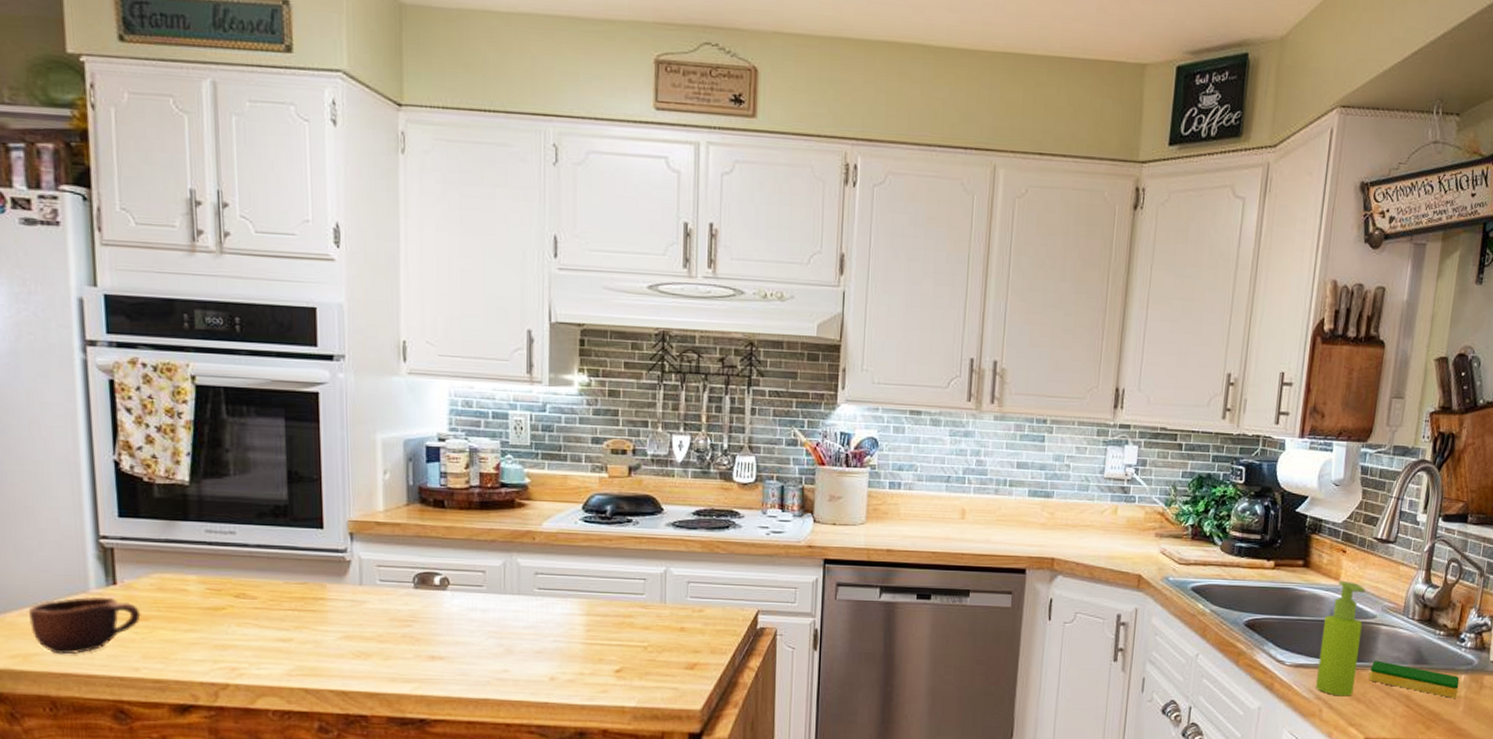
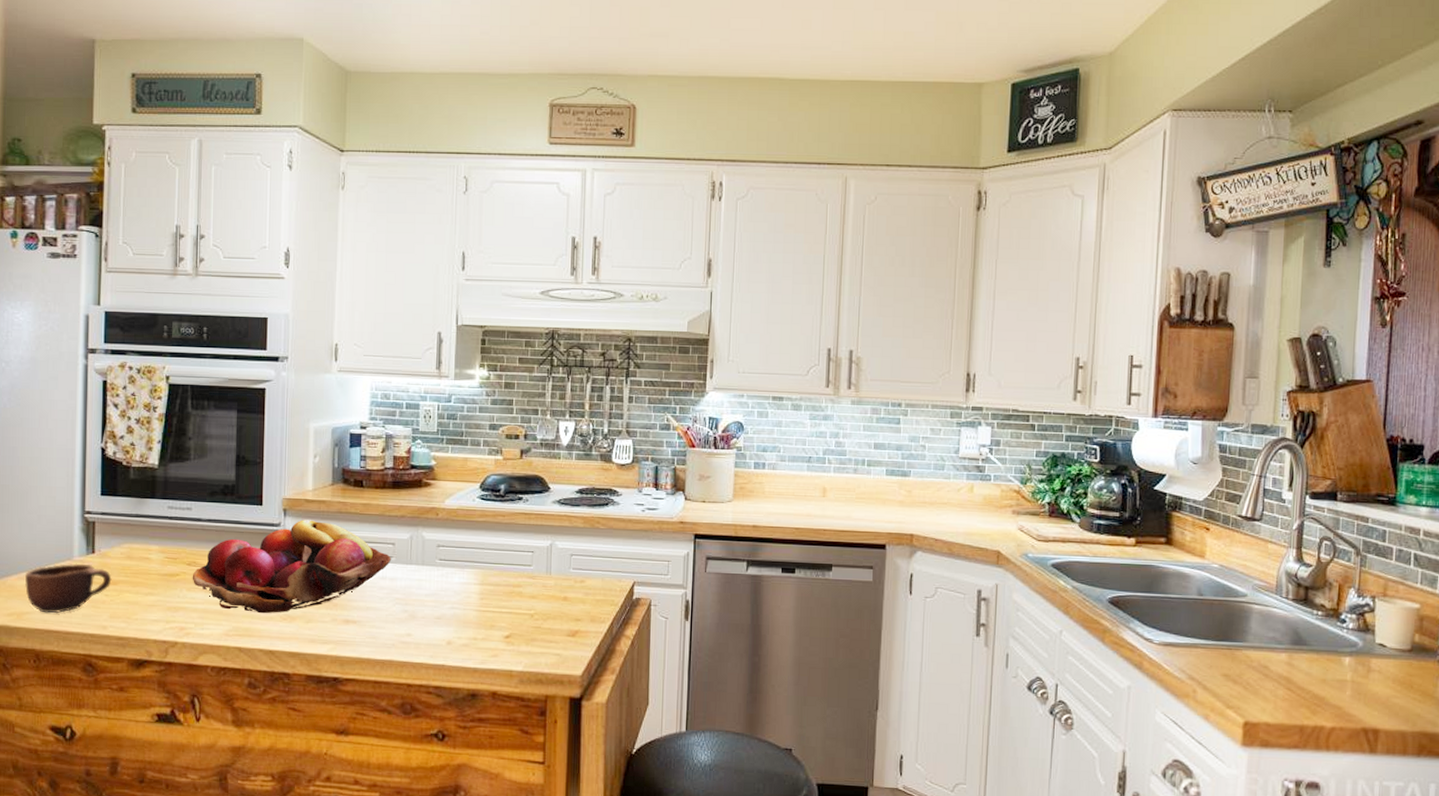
fruit basket: none [241,545,482,651] -> present [192,519,392,614]
soap dispenser: present [1316,580,1366,697] -> none [1188,558,1233,678]
dish sponge: present [1369,660,1460,698] -> none [1245,640,1344,682]

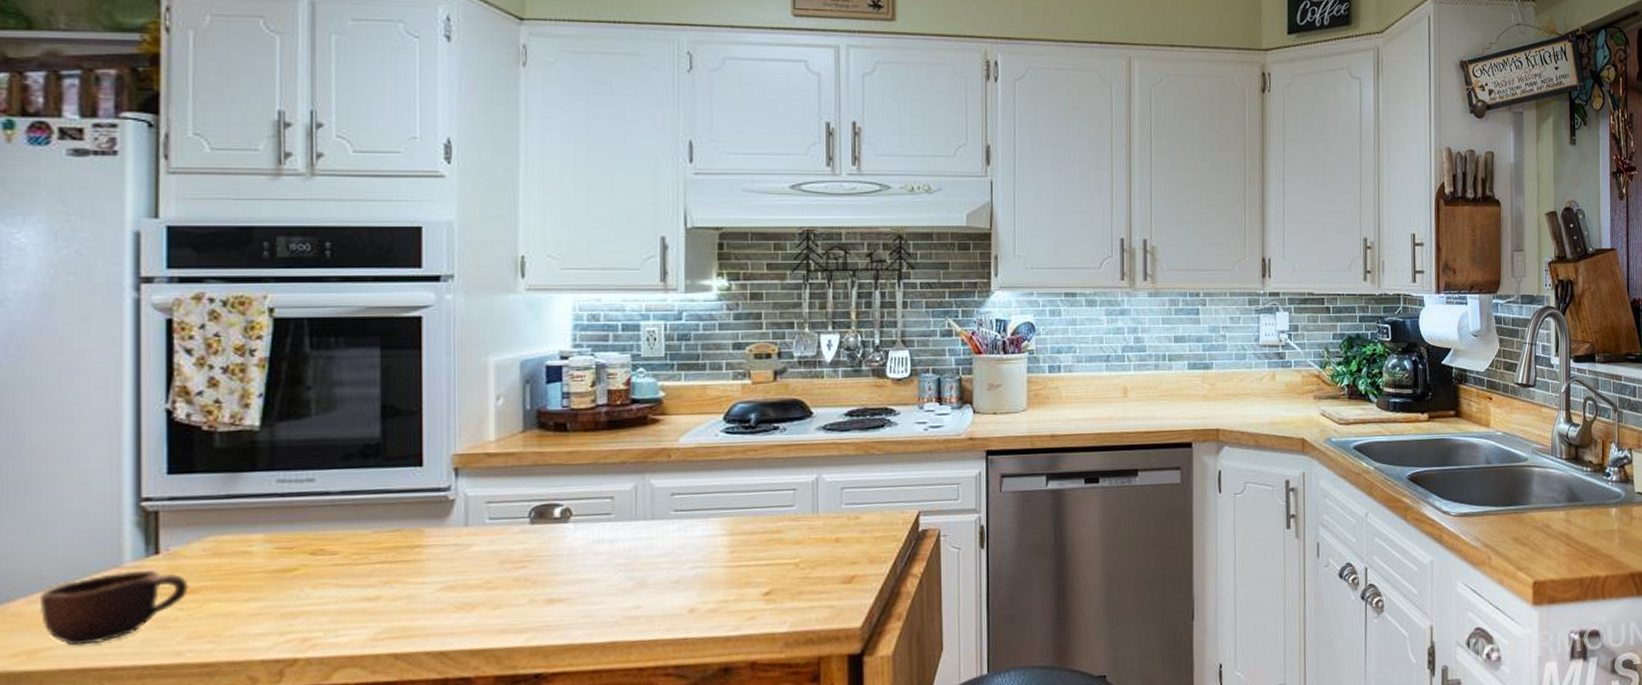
fruit basket: present [192,519,392,614] -> none [318,478,610,607]

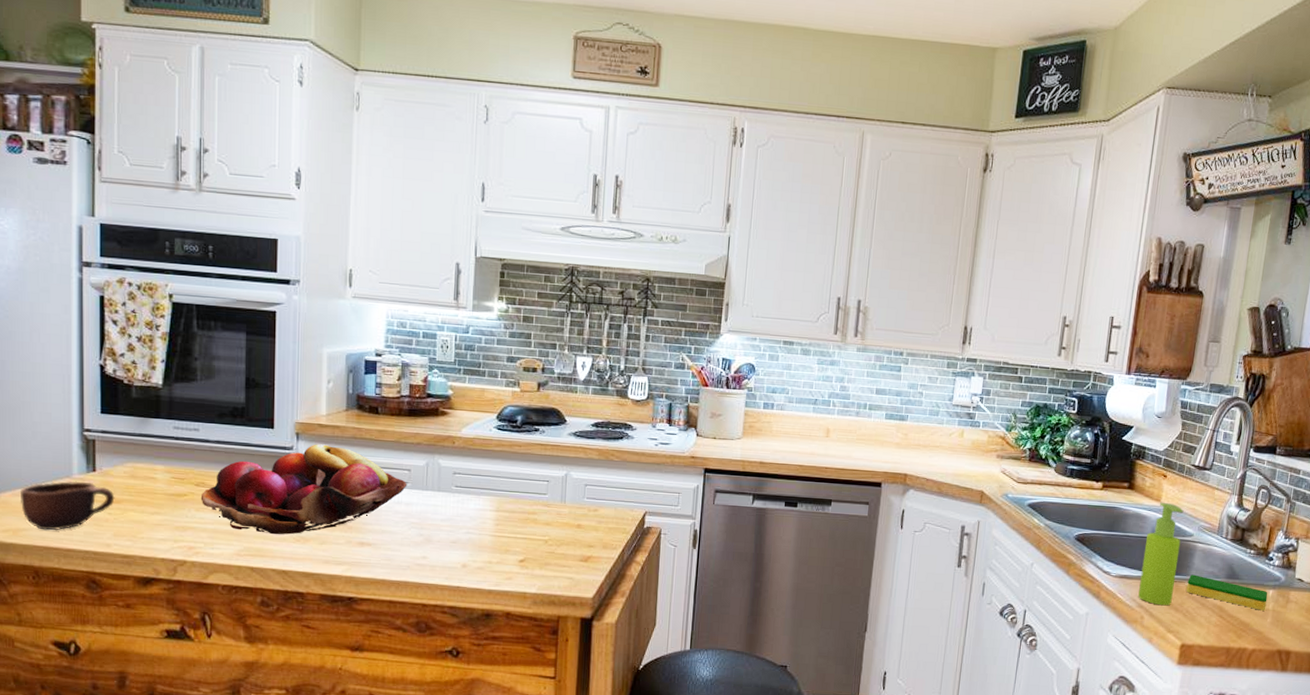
fruit basket: none [318,478,610,607] -> present [200,444,408,535]
soap dispenser: none [1481,427,1517,542] -> present [1138,502,1184,606]
dish sponge: none [1530,502,1612,532] -> present [1186,574,1268,611]

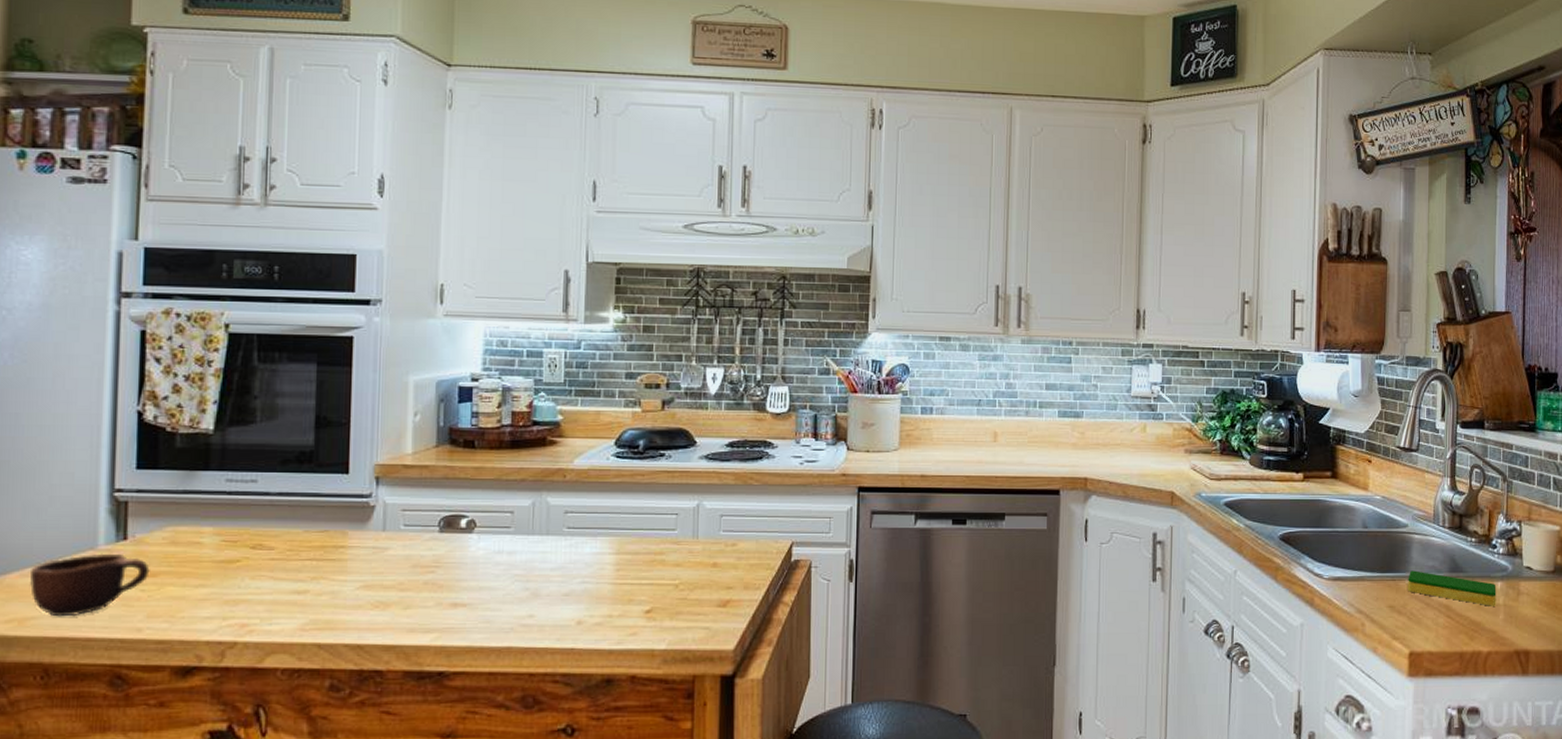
fruit basket: present [200,444,408,535] -> none [257,488,510,602]
soap dispenser: present [1138,502,1184,606] -> none [1356,490,1395,609]

